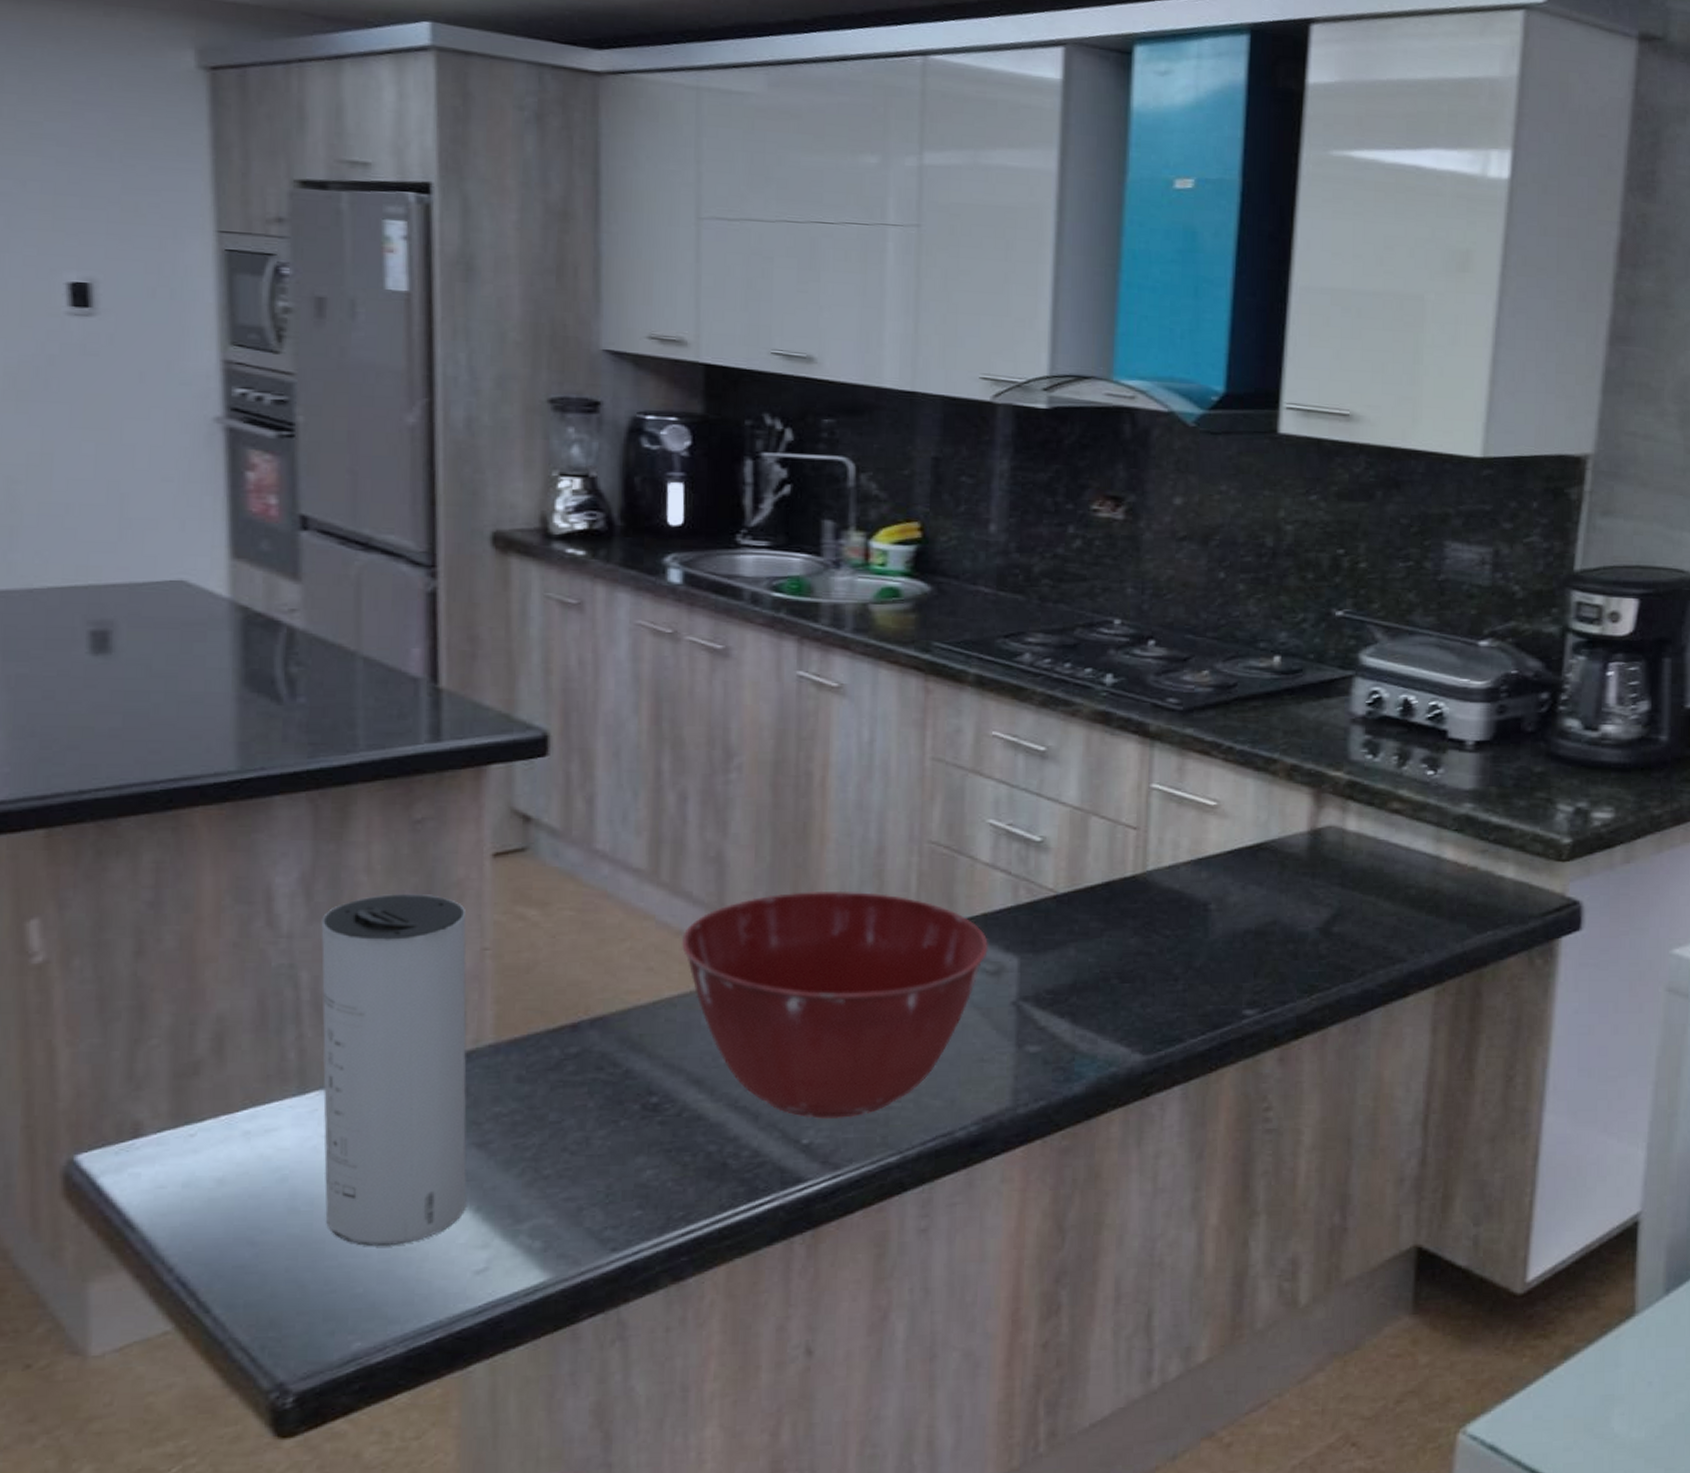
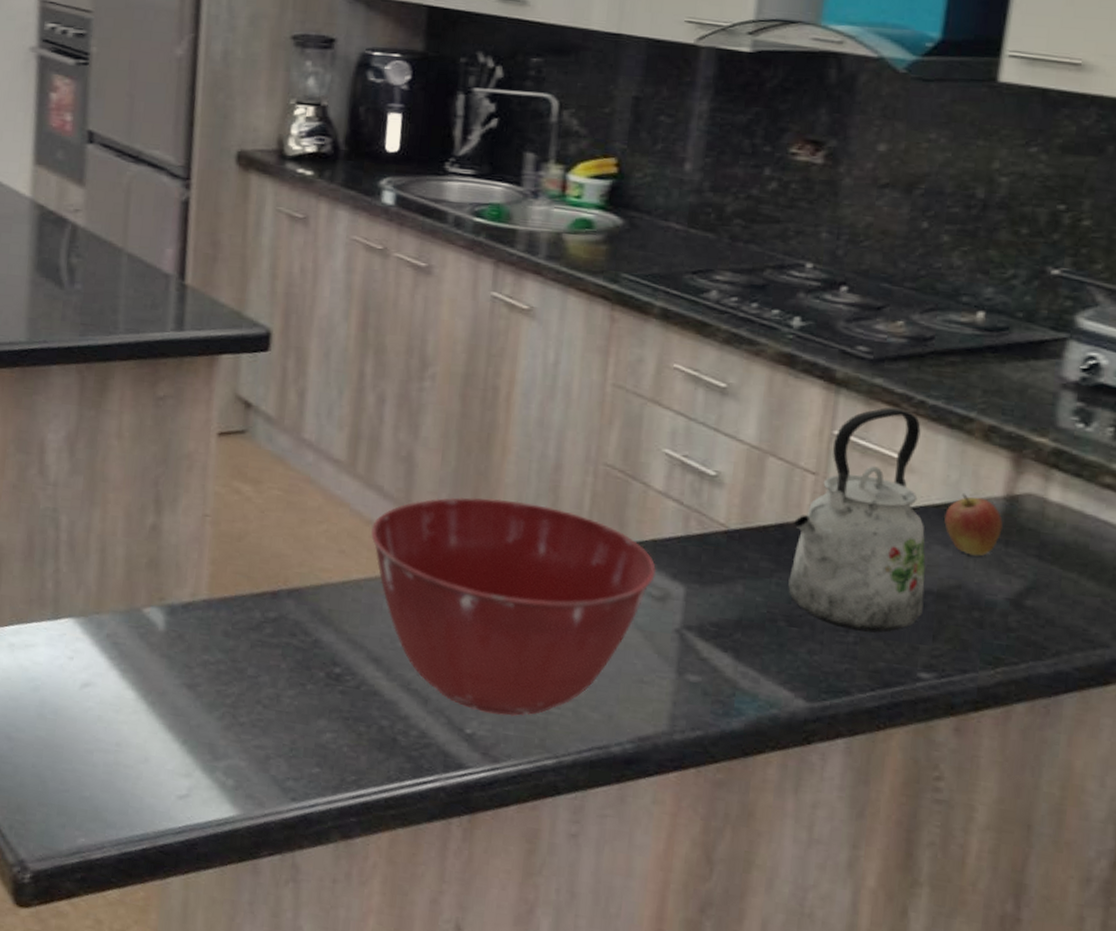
speaker: present [321,894,467,1246] -> none [65,458,193,761]
kettle: none [1118,755,1244,978] -> present [788,407,926,633]
fruit: none [1257,831,1309,891] -> present [944,492,1003,556]

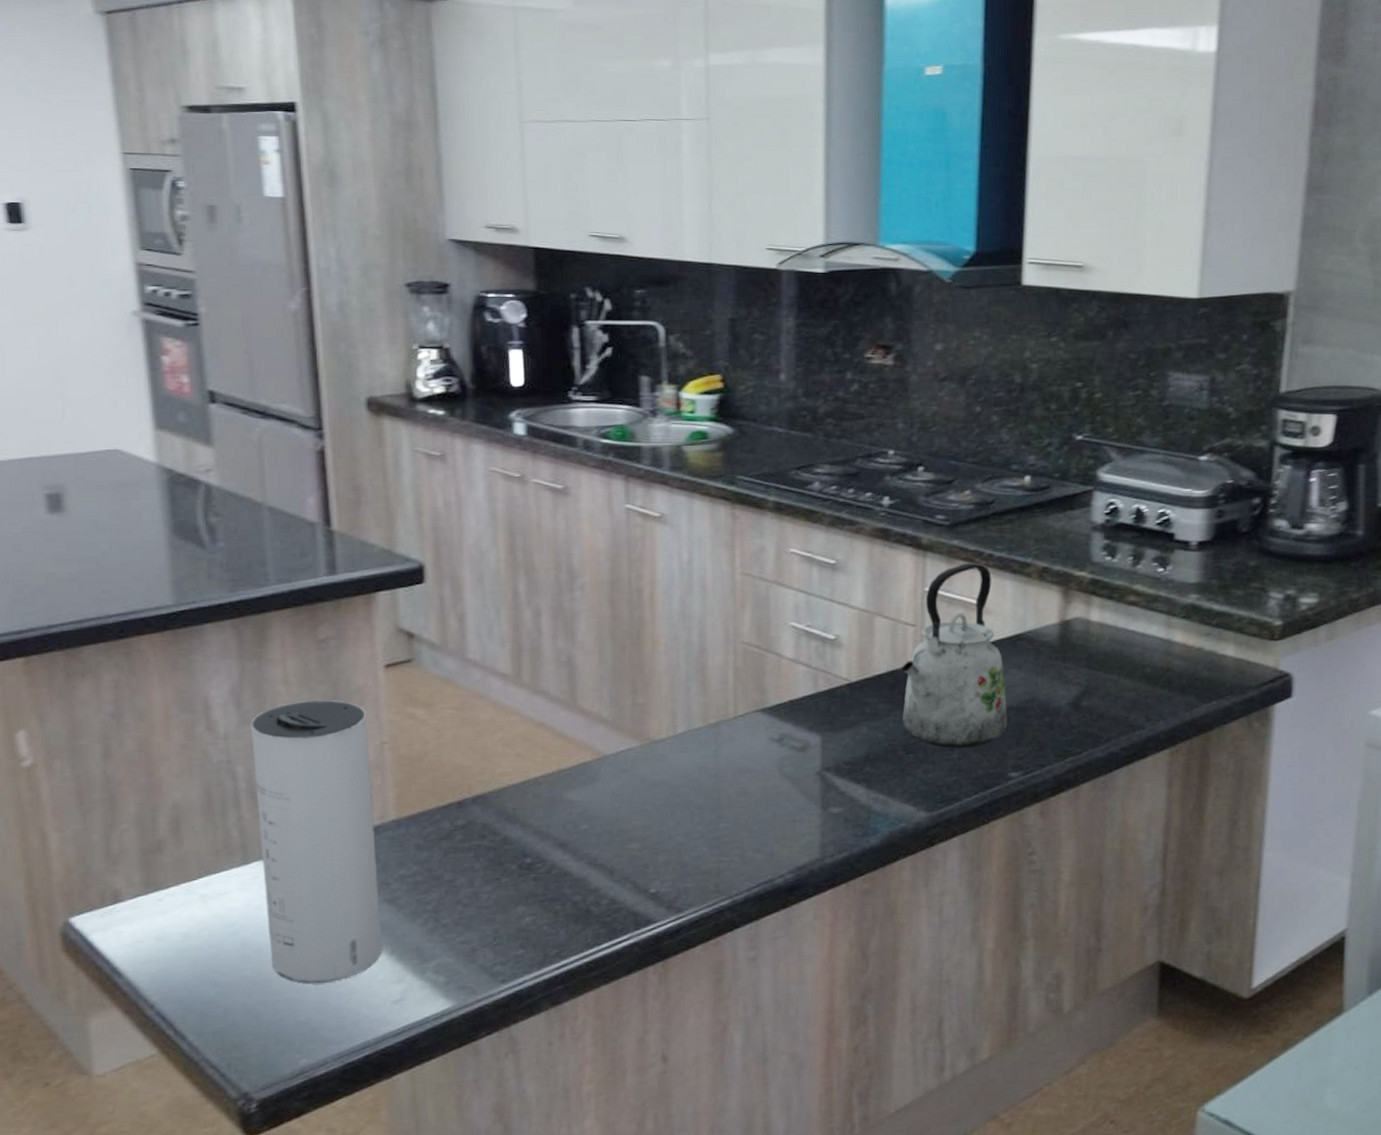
speaker: none [65,458,193,761] -> present [250,700,383,983]
mixing bowl: present [371,497,657,717] -> none [543,685,796,872]
fruit: present [944,492,1003,556] -> none [1016,624,1060,673]

